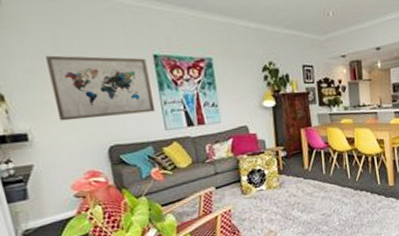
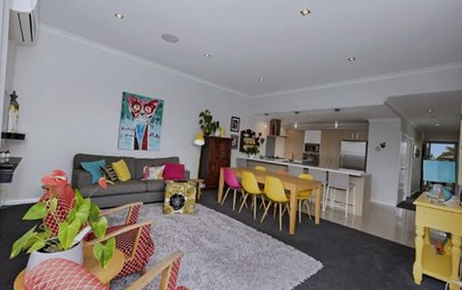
wall art: present [46,55,156,121] -> none [48,82,117,134]

